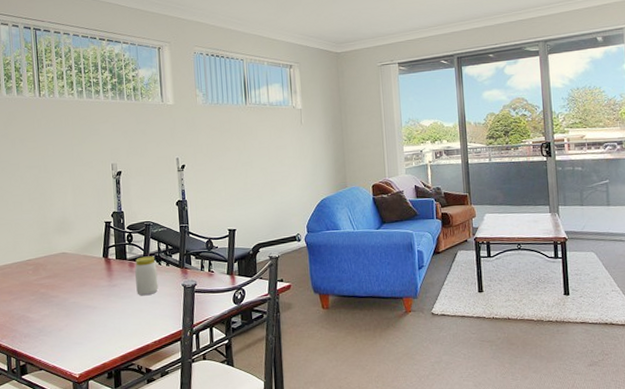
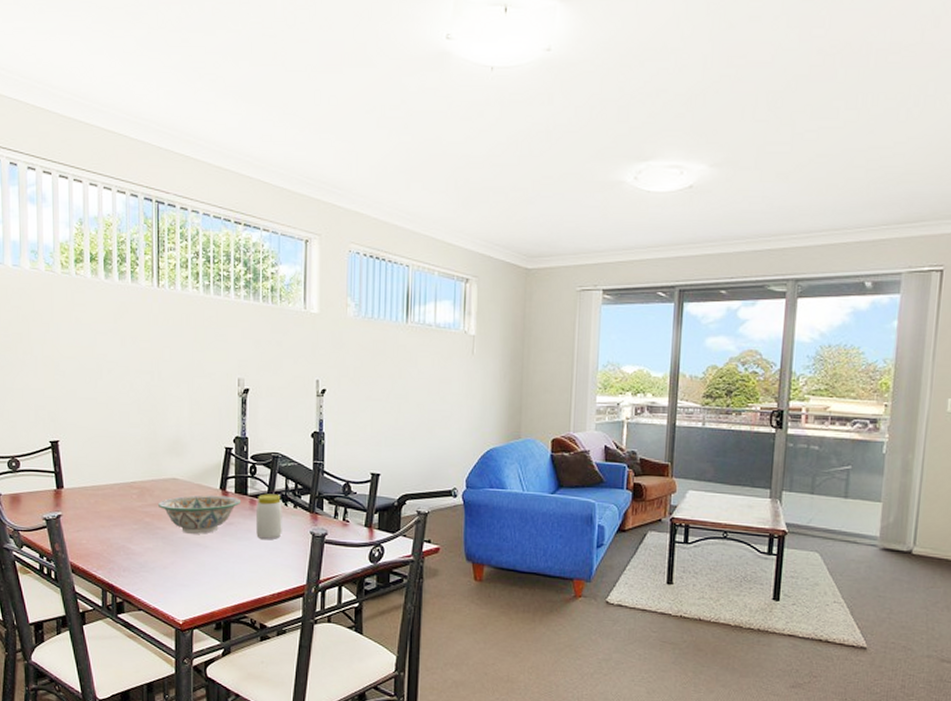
decorative bowl: none [51,262,122,298] -> present [159,495,242,534]

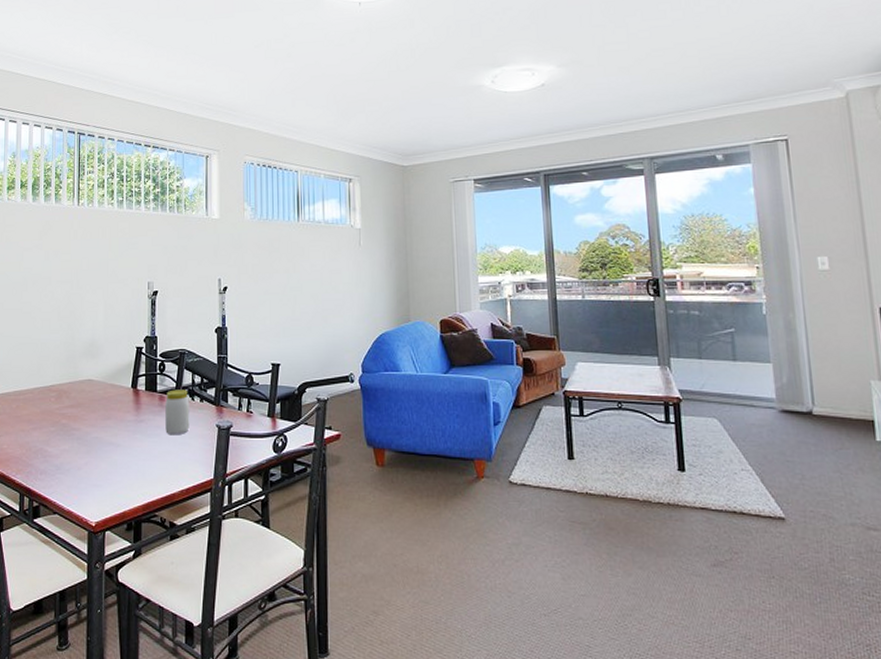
decorative bowl: present [159,495,242,534] -> none [75,394,151,433]

